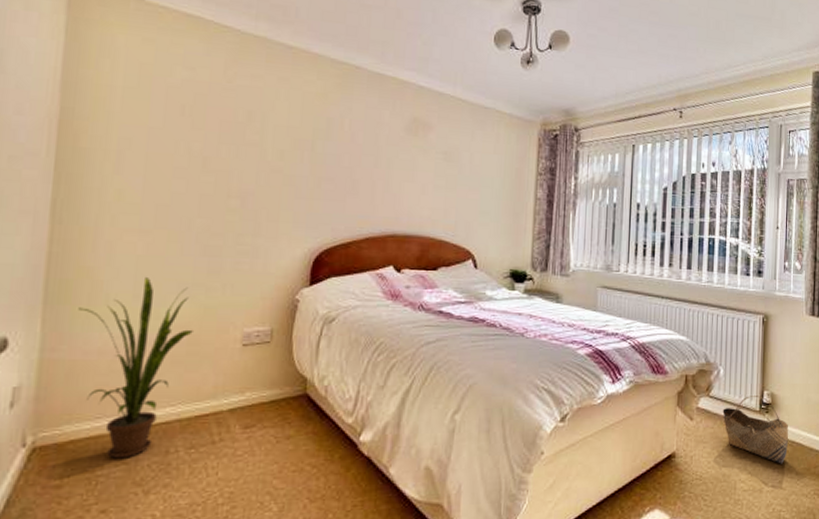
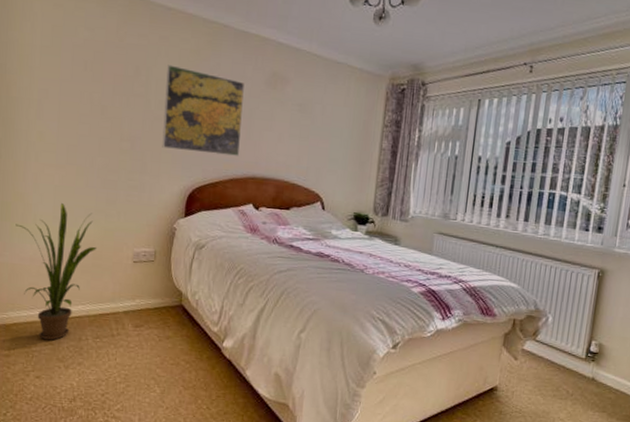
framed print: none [281,109,381,212] -> present [162,64,244,156]
basket: present [722,396,789,464] -> none [547,344,614,409]

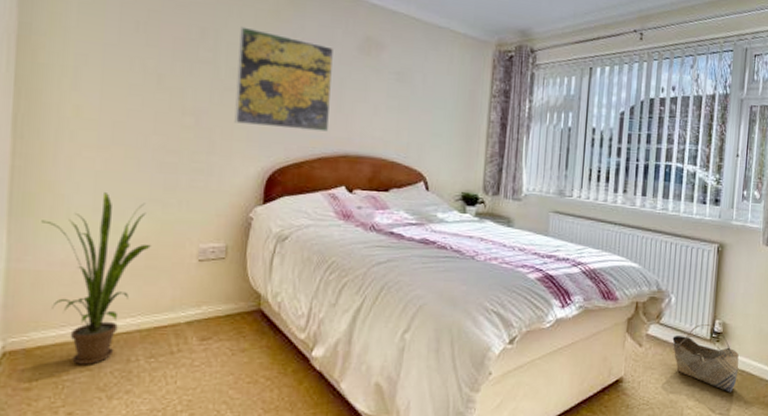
basket: none [547,344,614,409] -> present [672,324,739,393]

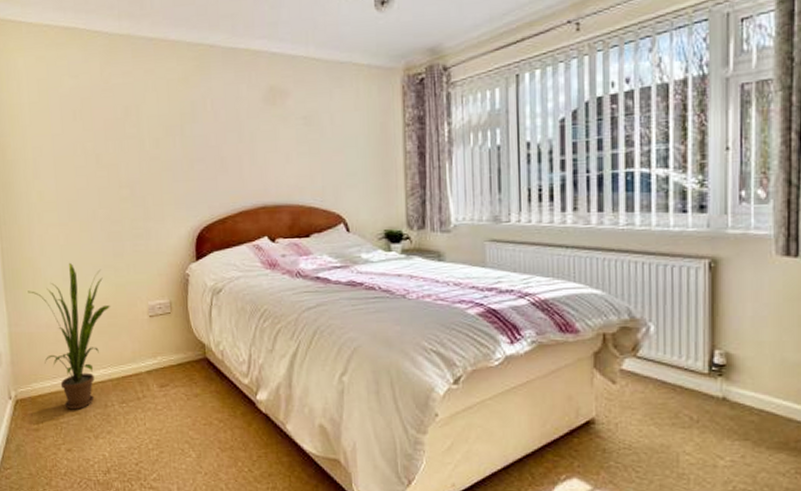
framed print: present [234,26,333,132] -> none [157,98,246,189]
basket: present [672,324,739,393] -> none [656,356,754,436]

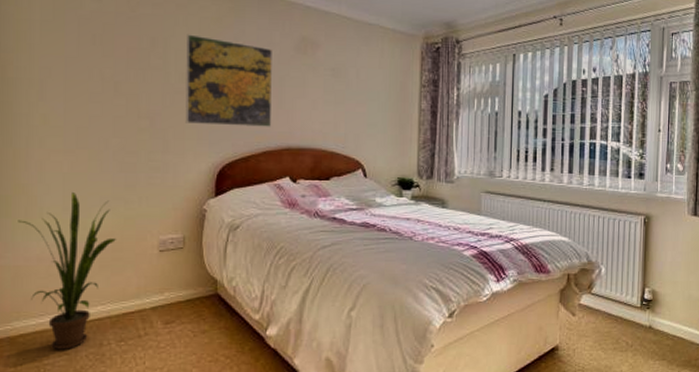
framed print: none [157,98,246,189] -> present [185,34,273,127]

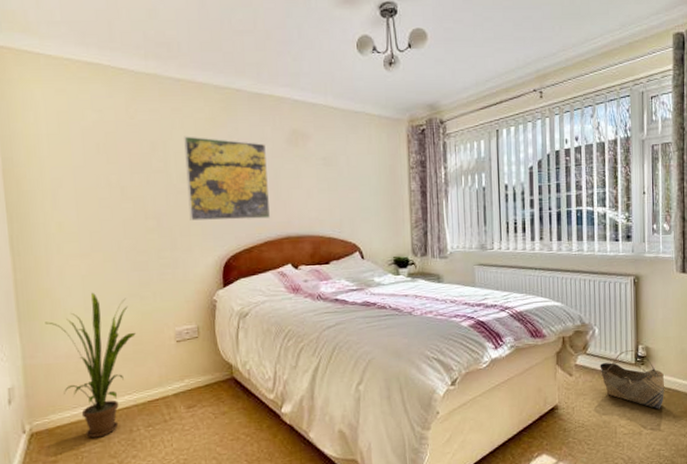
basket: none [604,293,670,357] -> present [600,350,665,409]

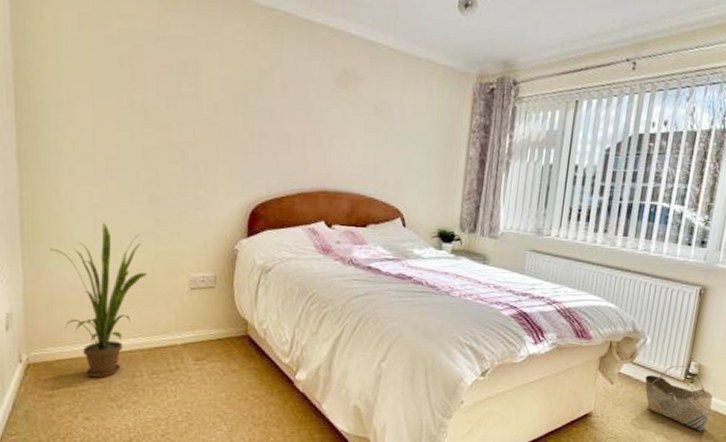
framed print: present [184,136,271,221] -> none [218,60,311,167]

